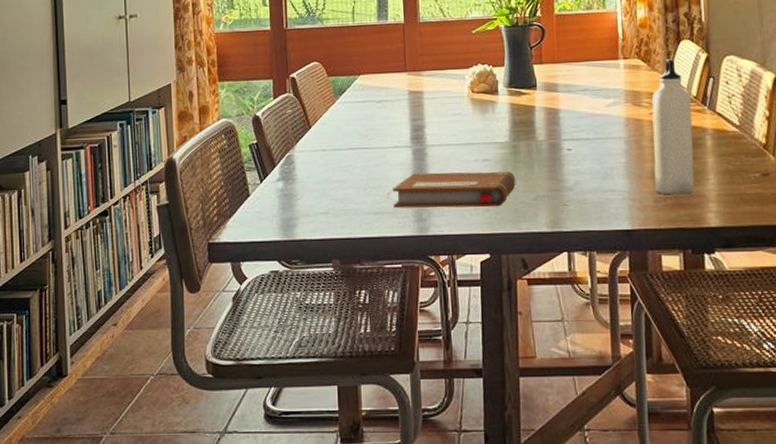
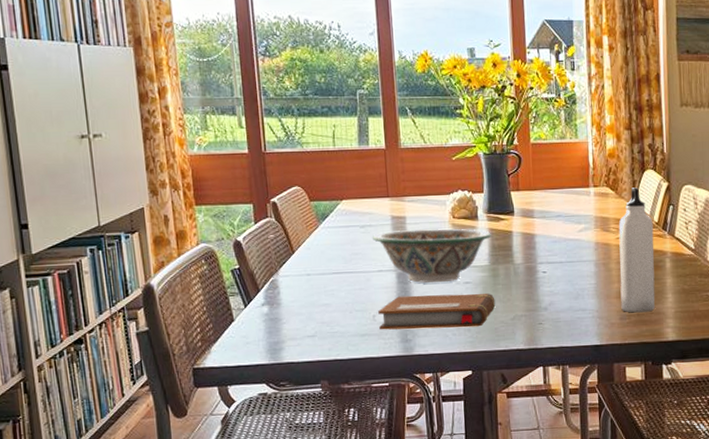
decorative bowl: none [389,103,512,161] -> present [373,228,491,284]

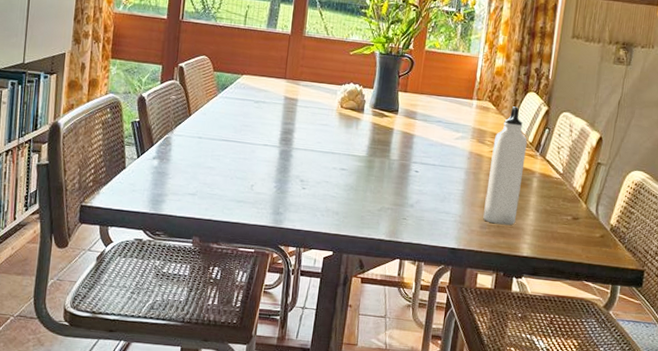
decorative bowl: present [373,228,491,284] -> none [264,110,374,166]
notebook: present [378,293,496,330] -> none [255,171,367,212]

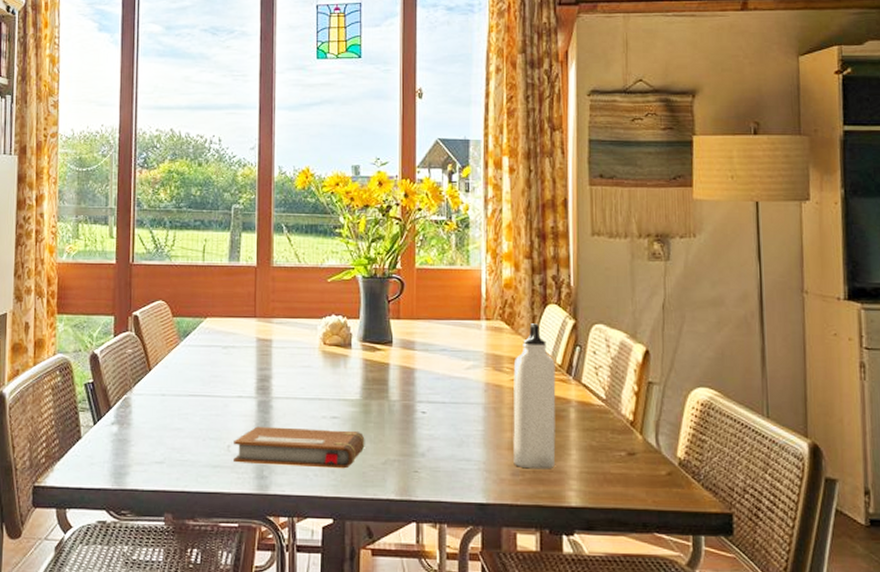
notebook: none [255,171,367,212] -> present [234,426,365,469]

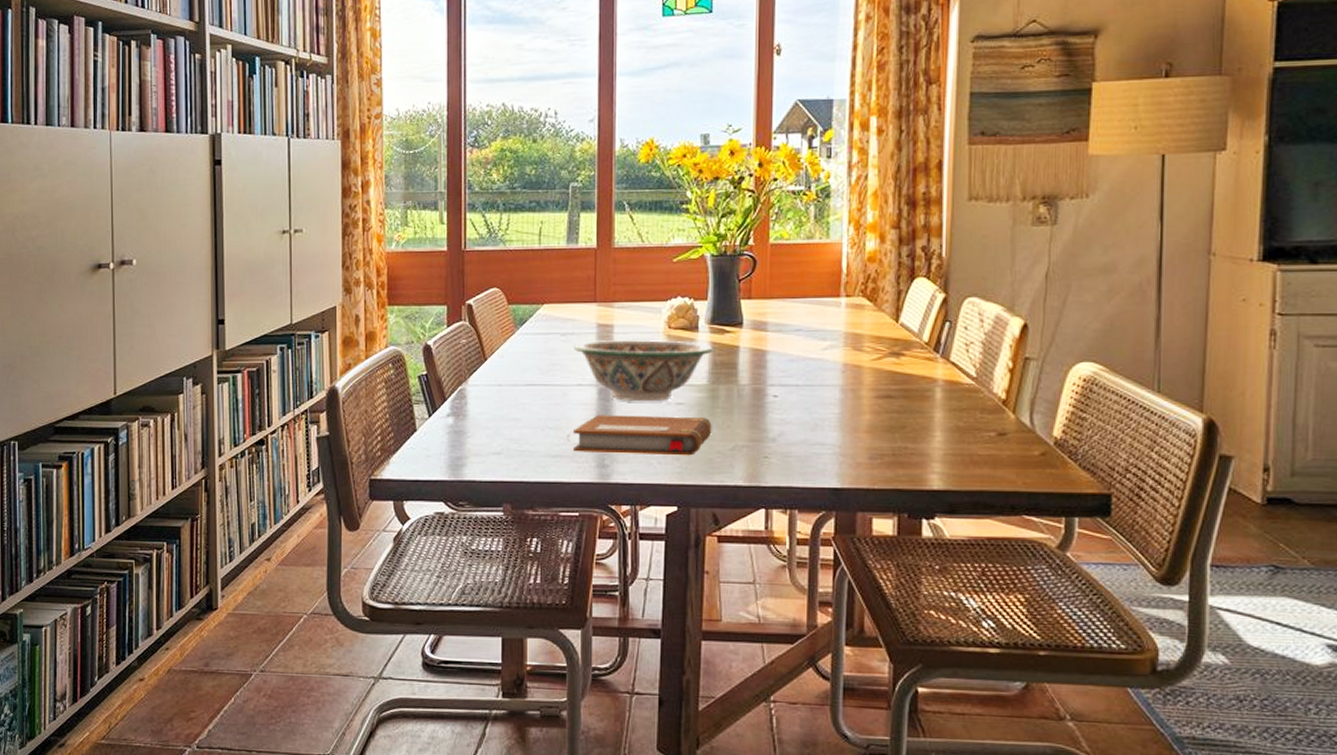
decorative bowl: none [235,354,365,415] -> present [574,340,713,402]
water bottle: present [513,323,556,470] -> none [872,299,922,452]

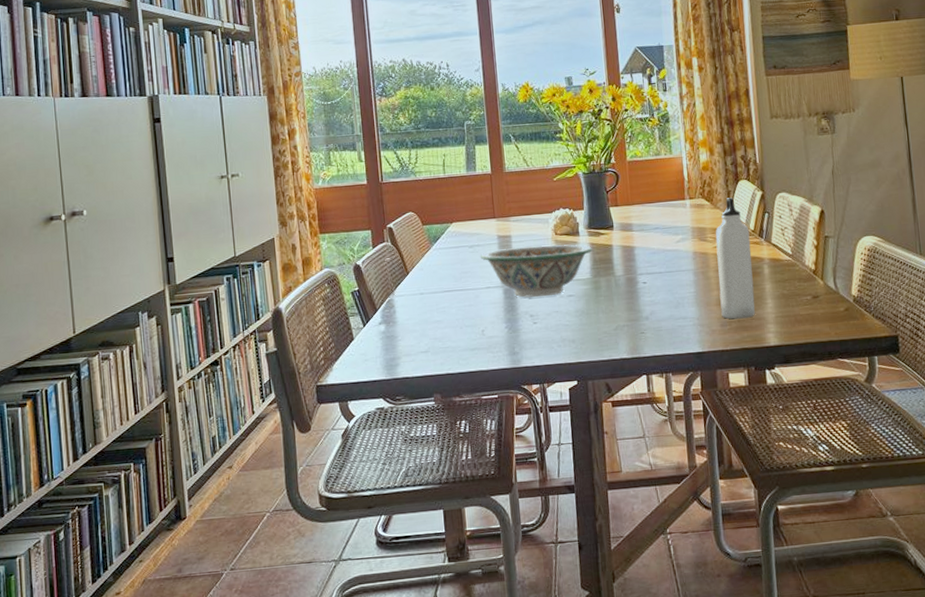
notebook: present [574,415,712,456] -> none [487,305,598,344]
water bottle: none [872,299,922,452] -> present [715,197,755,319]

